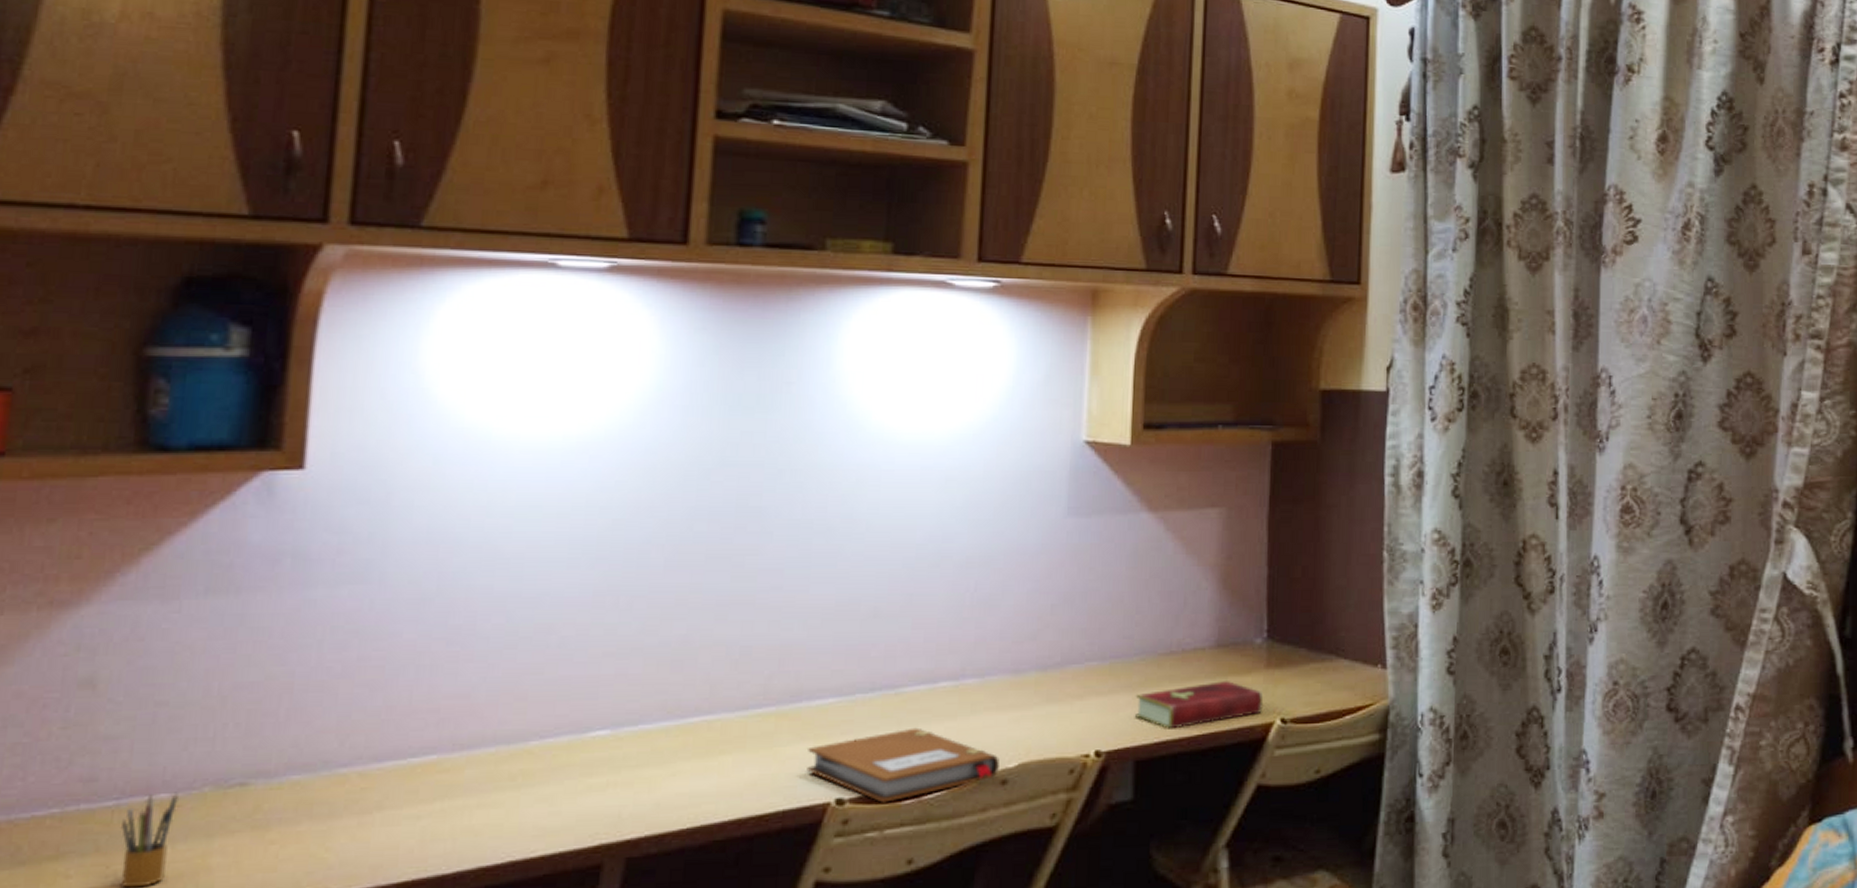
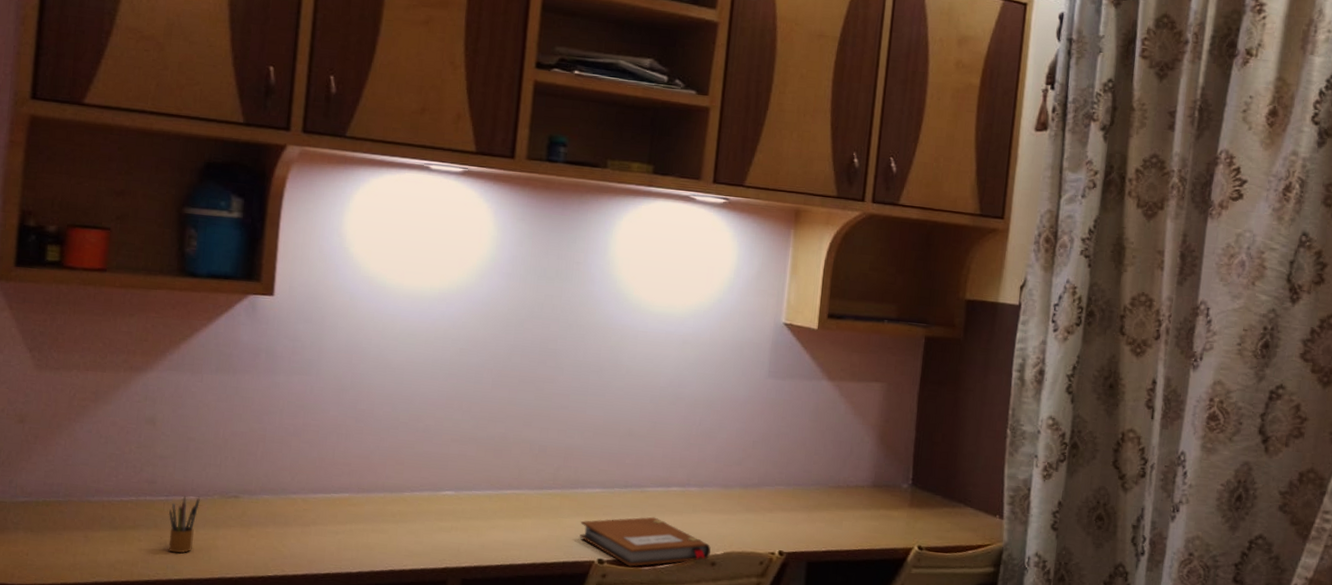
hardcover book: present [1134,681,1264,729] -> none [809,512,906,543]

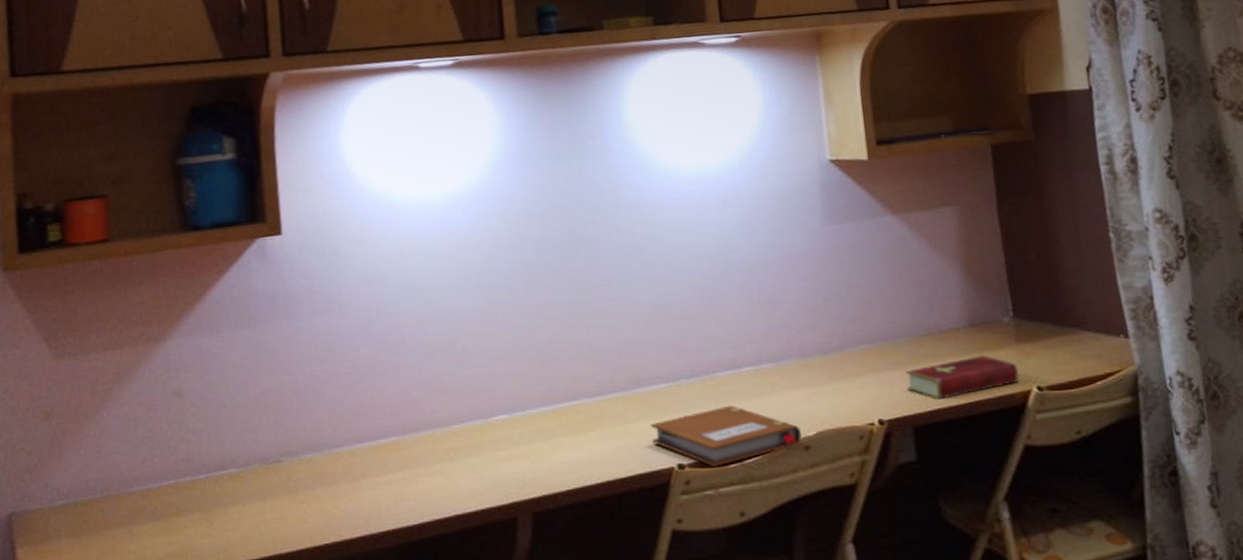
pencil box: present [168,496,200,553] -> none [210,467,242,535]
hardcover book: none [809,512,906,543] -> present [905,355,1020,400]

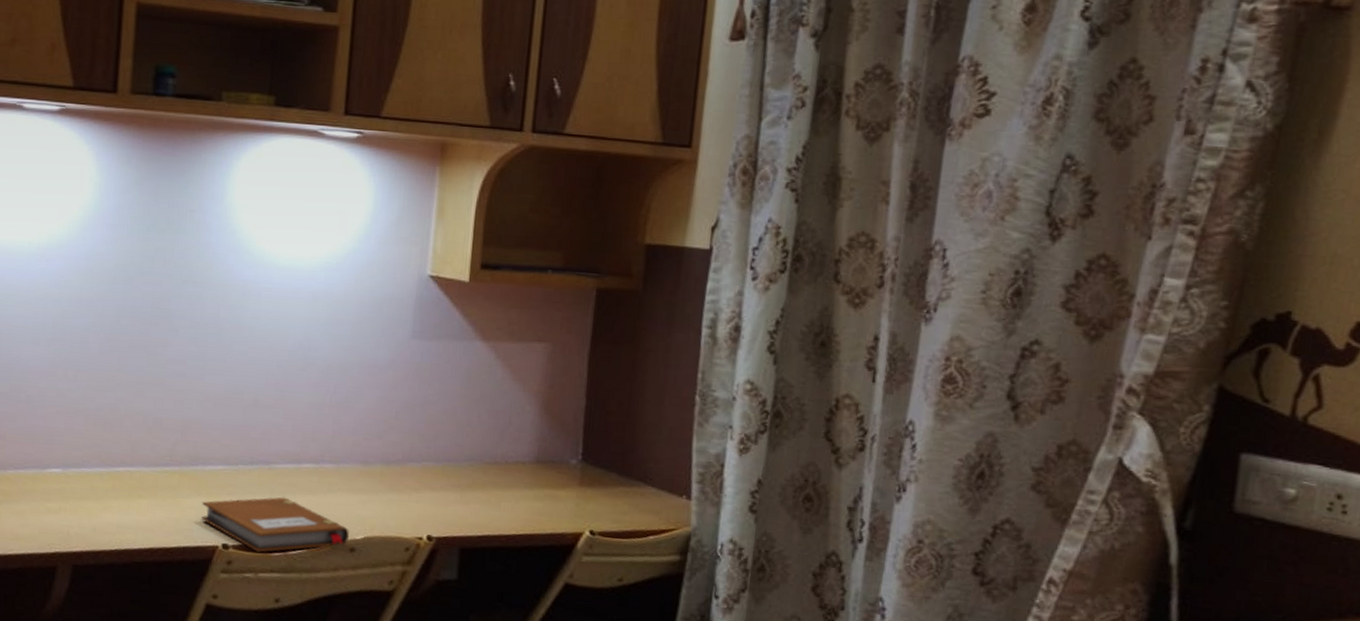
hardcover book: present [905,355,1020,400] -> none [461,491,575,527]

